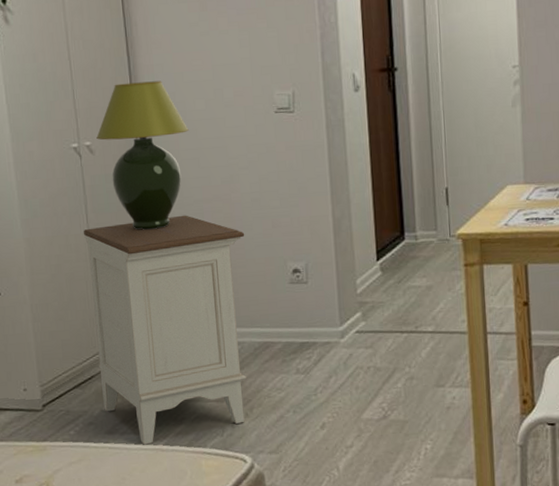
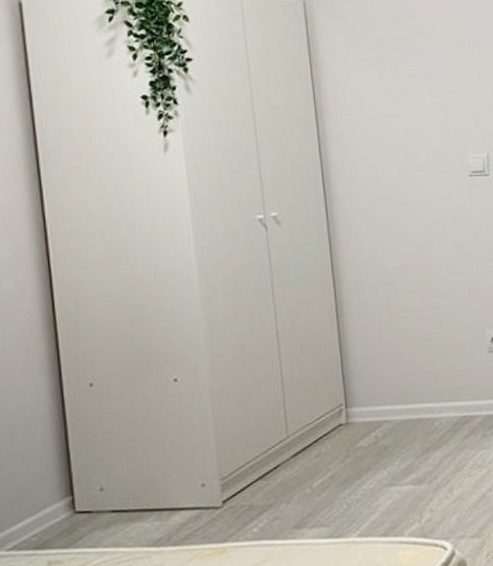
nightstand: present [83,215,246,445] -> none [268,285,445,538]
table lamp: present [96,81,189,230] -> none [283,147,381,304]

